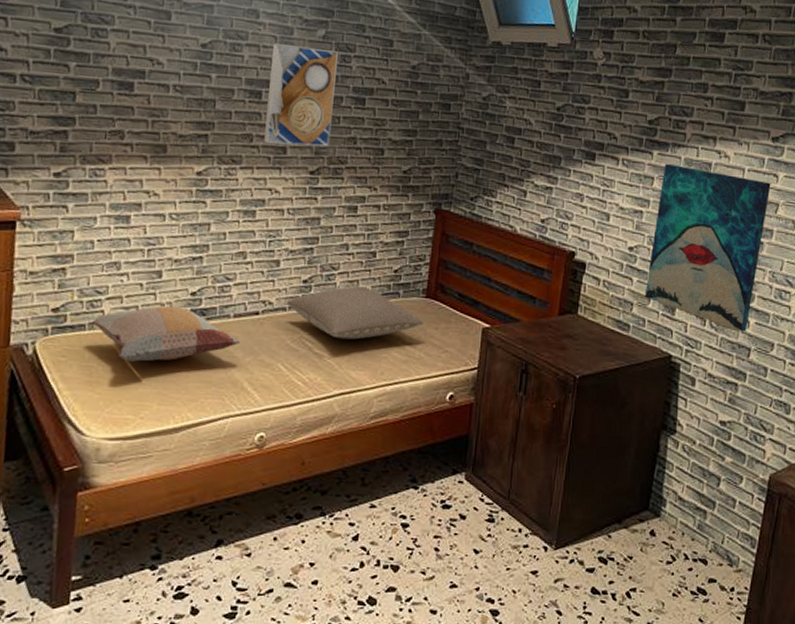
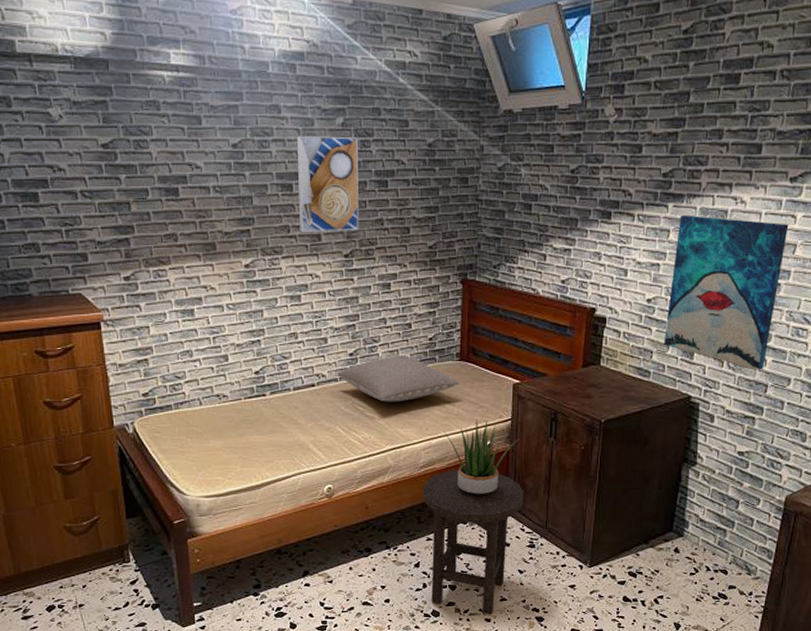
decorative pillow: present [92,305,241,362] -> none [177,384,302,433]
stool: none [368,423,486,606] -> present [423,470,523,615]
potted plant: none [399,365,484,455] -> present [442,419,519,495]

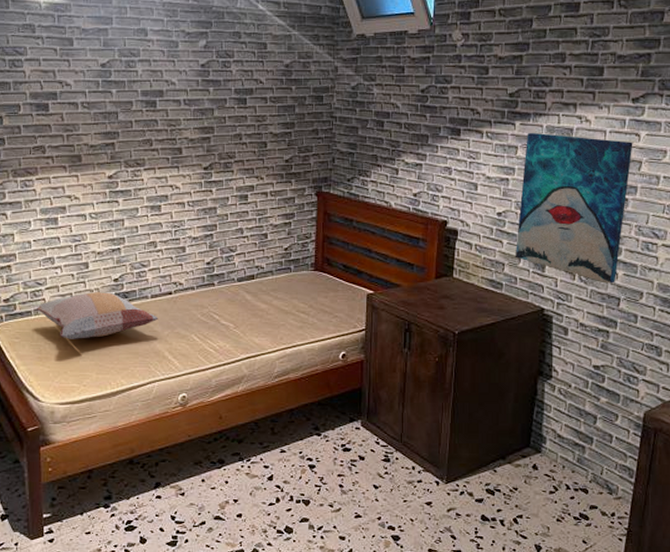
decorative pillow: none [177,384,302,433] -> present [37,291,159,339]
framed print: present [296,135,359,233] -> none [161,56,219,146]
pillow: present [338,355,459,402] -> none [195,265,314,311]
stool: present [423,470,523,615] -> none [277,380,378,533]
potted plant: present [442,419,519,495] -> none [297,328,373,406]

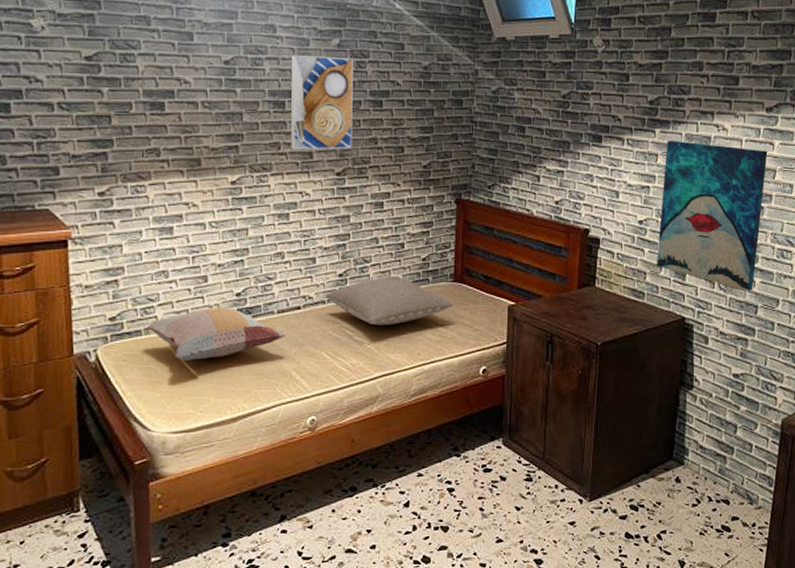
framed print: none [161,56,219,146] -> present [290,54,353,150]
pillow: none [195,265,314,311] -> present [326,276,453,326]

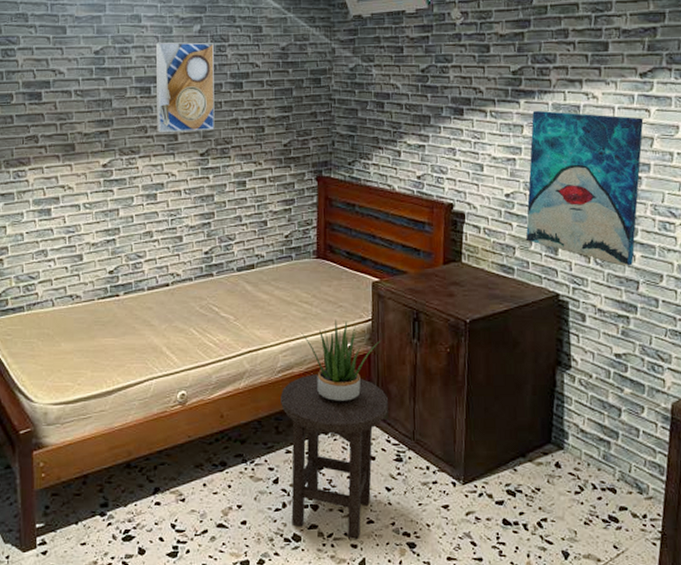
decorative pillow: present [148,307,286,361] -> none [29,284,156,335]
pillow: present [326,276,453,326] -> none [193,253,317,302]
stool: none [414,397,520,560] -> present [280,374,388,540]
potted plant: none [435,342,514,425] -> present [300,319,380,402]

